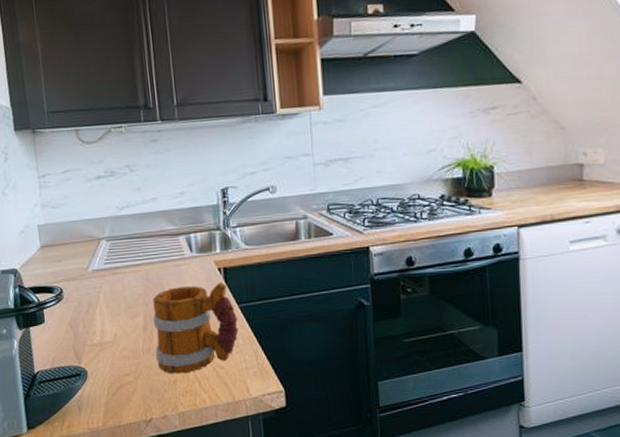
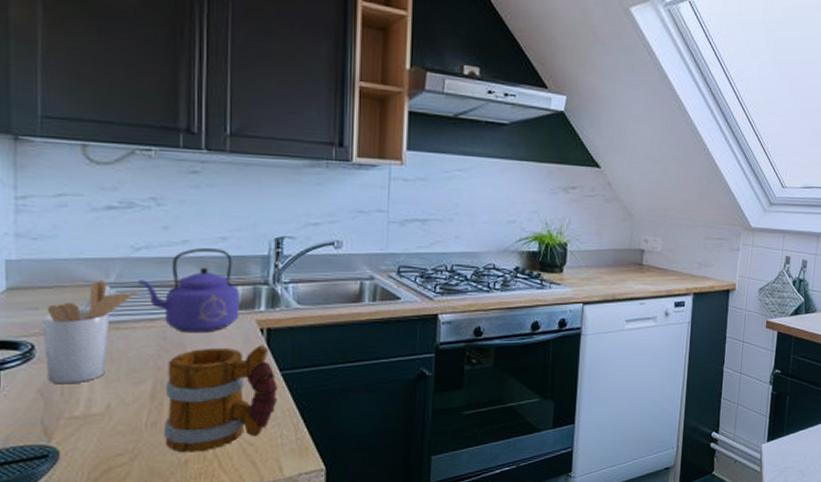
utensil holder: none [65,235,126,319] -> present [43,279,138,385]
kettle: none [125,202,201,275] -> present [138,248,239,333]

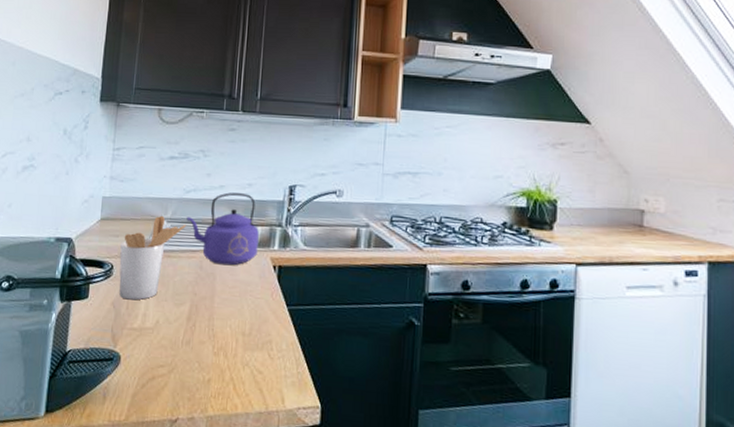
mug: present [163,345,278,453] -> none [194,279,284,374]

